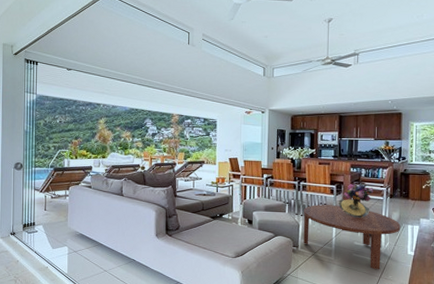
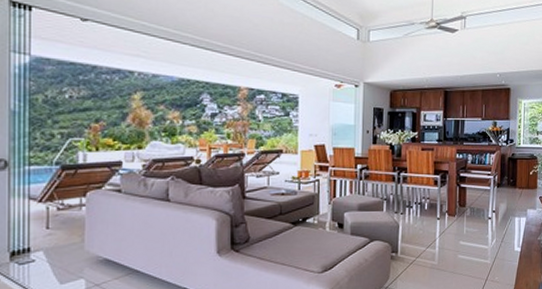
coffee table: present [303,205,401,269] -> none [403,199,508,271]
bouquet: present [338,183,374,218] -> none [443,171,481,213]

